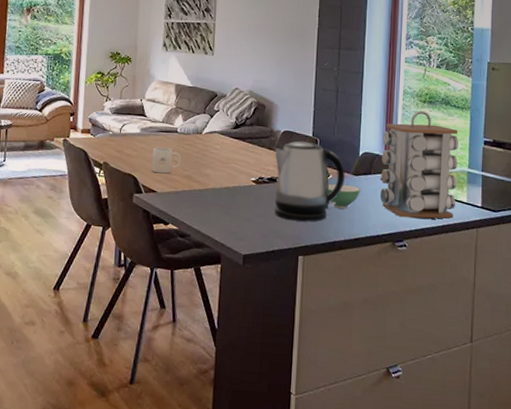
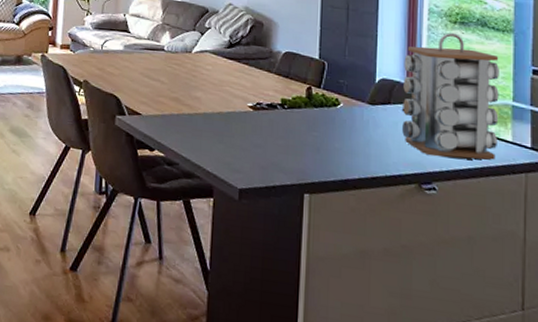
mug: present [151,147,181,174] -> none [135,66,169,95]
kettle: present [274,141,345,221] -> none [275,63,359,155]
bowl: present [328,183,361,209] -> none [338,113,378,143]

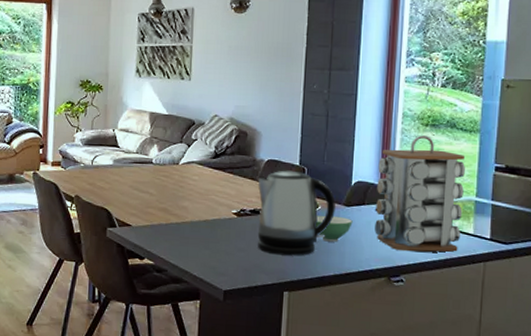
kettle: none [275,63,359,155] -> present [257,170,336,255]
bowl: none [338,113,378,143] -> present [316,215,353,242]

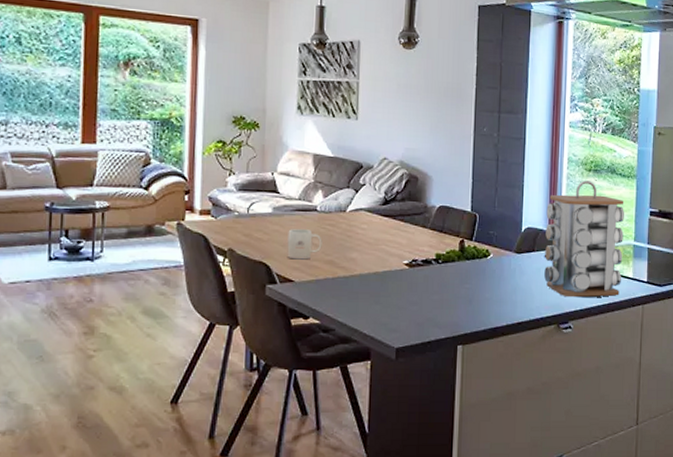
mug: none [125,179,157,207] -> present [287,229,322,260]
kettle: present [257,170,336,255] -> none [429,217,507,306]
bowl: present [316,215,353,242] -> none [488,263,524,291]

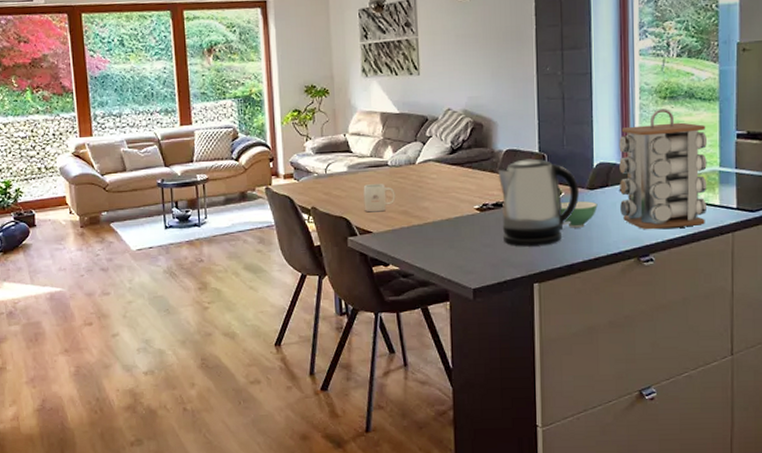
kettle: none [429,217,507,306] -> present [497,158,579,246]
bowl: none [488,263,524,291] -> present [560,200,598,228]

